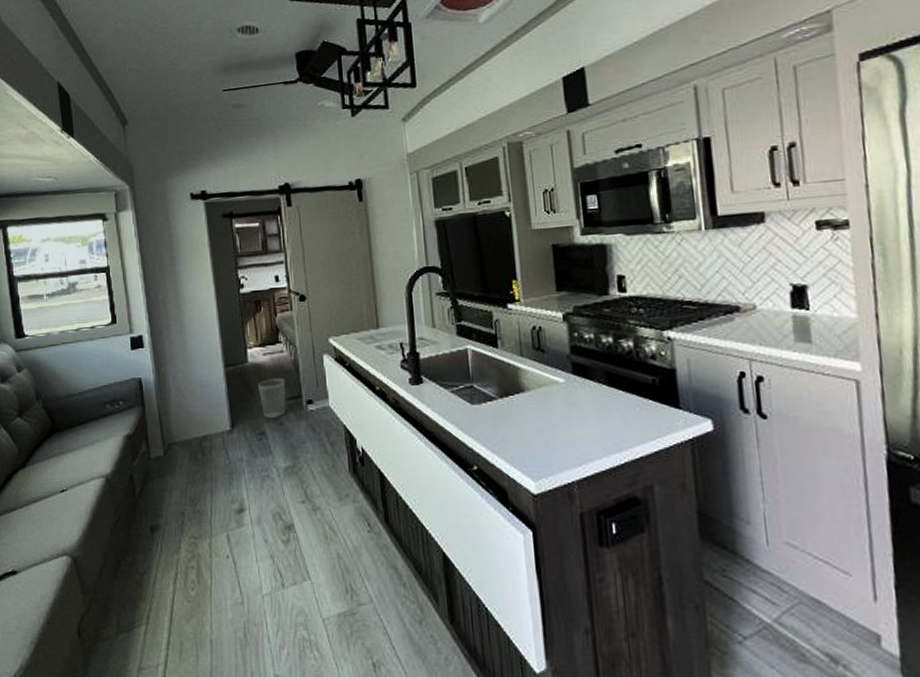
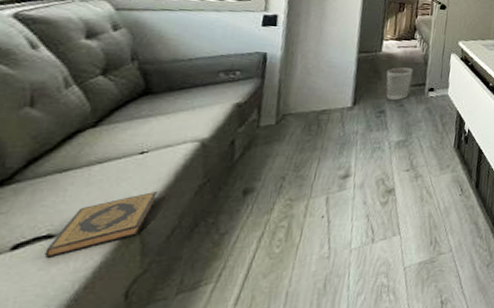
hardback book: none [13,530,83,592] -> present [44,192,159,258]

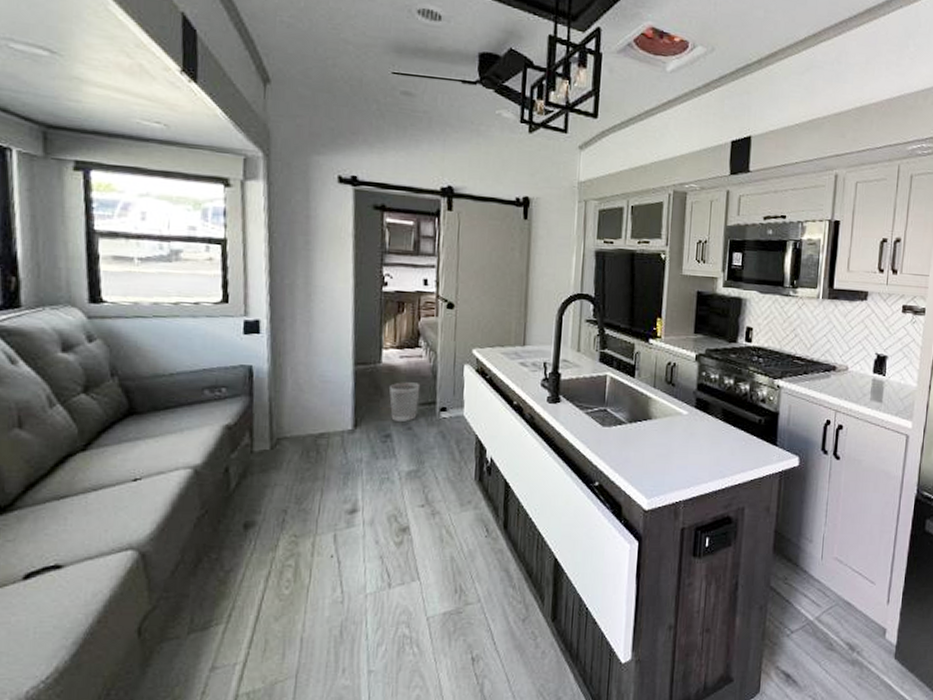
hardback book: present [44,192,159,258] -> none [55,523,157,589]

